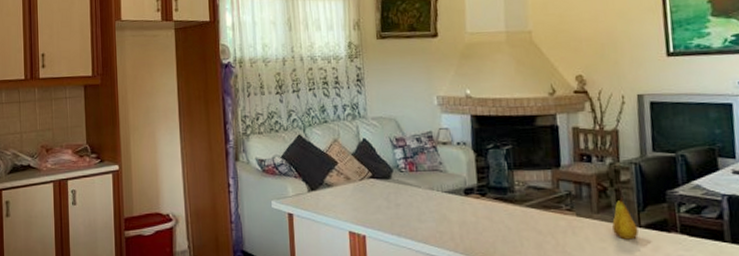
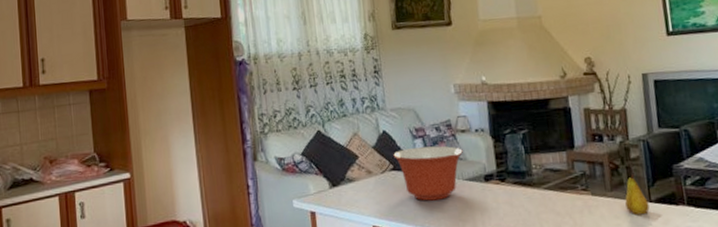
mixing bowl: none [372,156,443,211] -> present [393,145,463,201]

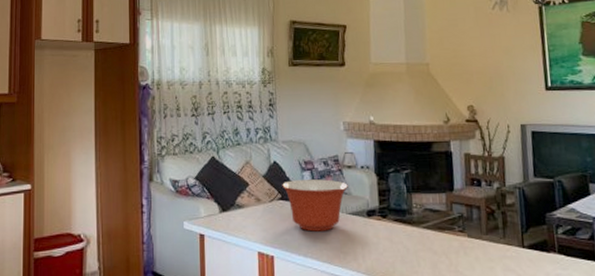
fruit: present [625,171,650,216] -> none [499,217,522,260]

